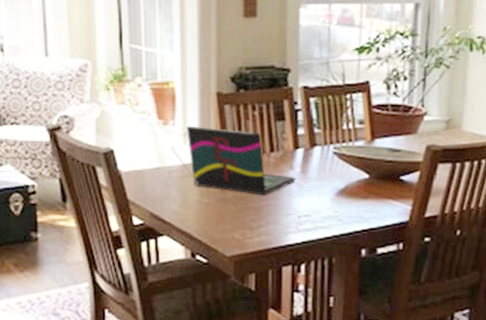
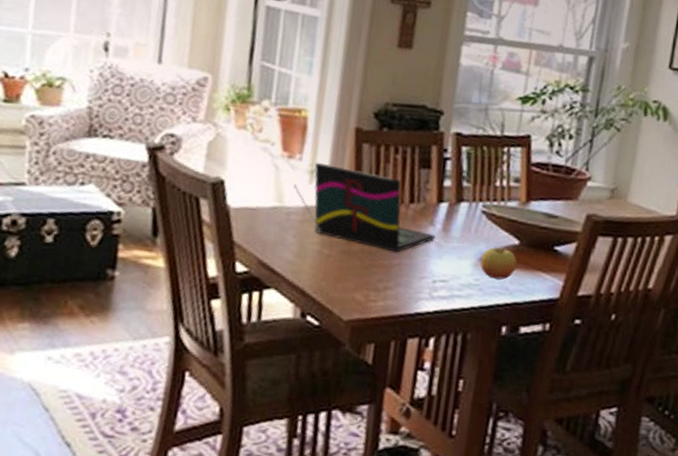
apple: none [338,183,369,210] -> present [480,247,517,280]

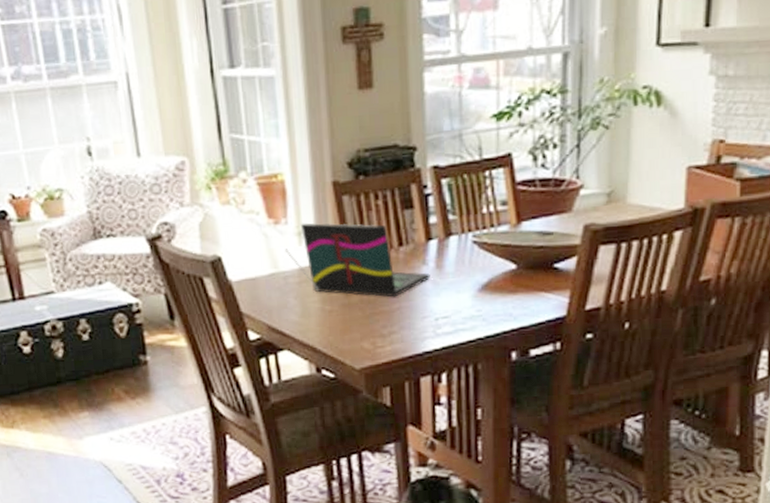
apple: present [480,247,517,280] -> none [480,275,517,307]

